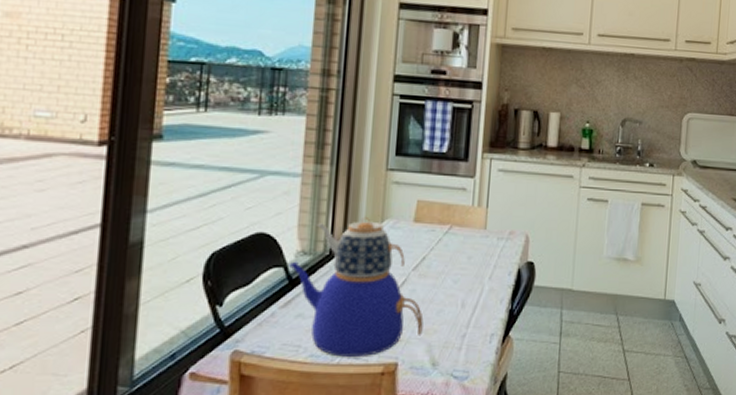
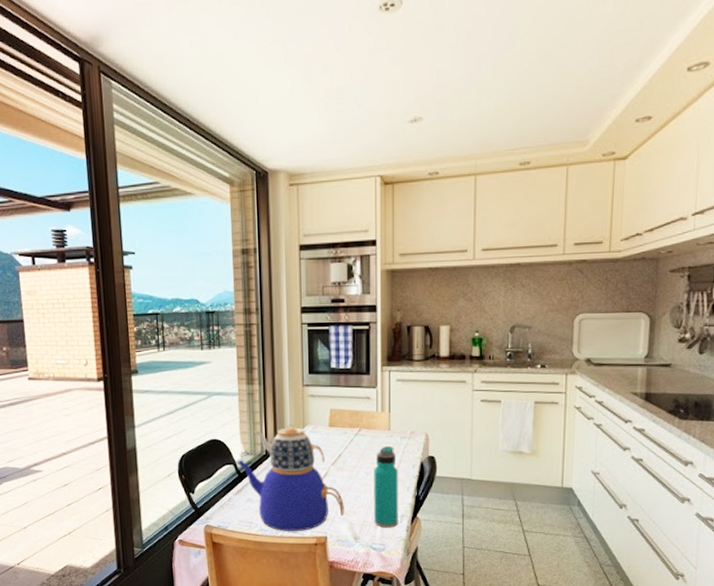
water bottle: none [458,247,492,350] -> present [374,445,398,528]

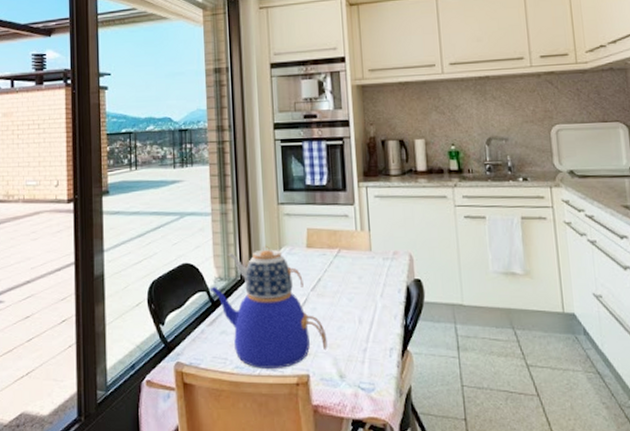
water bottle: present [374,445,398,528] -> none [357,268,387,364]

